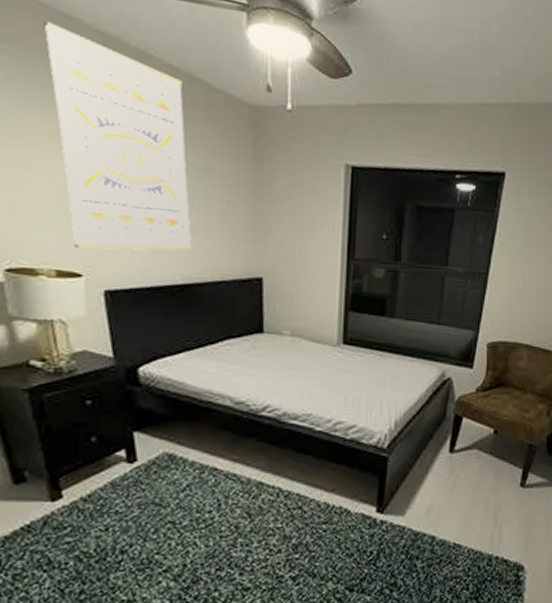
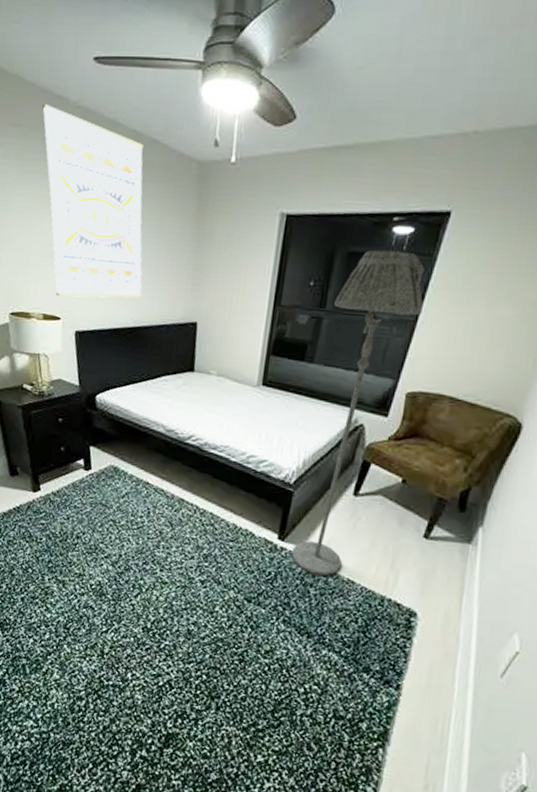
floor lamp: none [393,205,492,545] -> present [291,249,425,576]

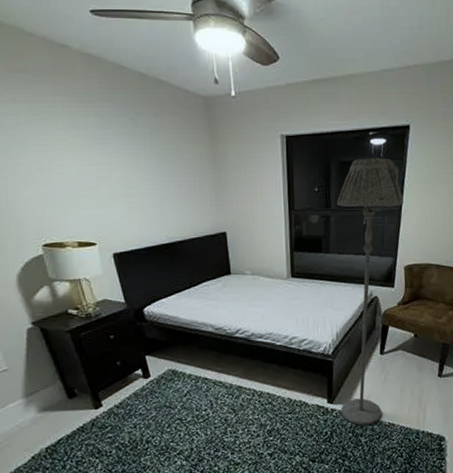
wall art: present [42,104,143,299] -> none [45,52,172,224]

